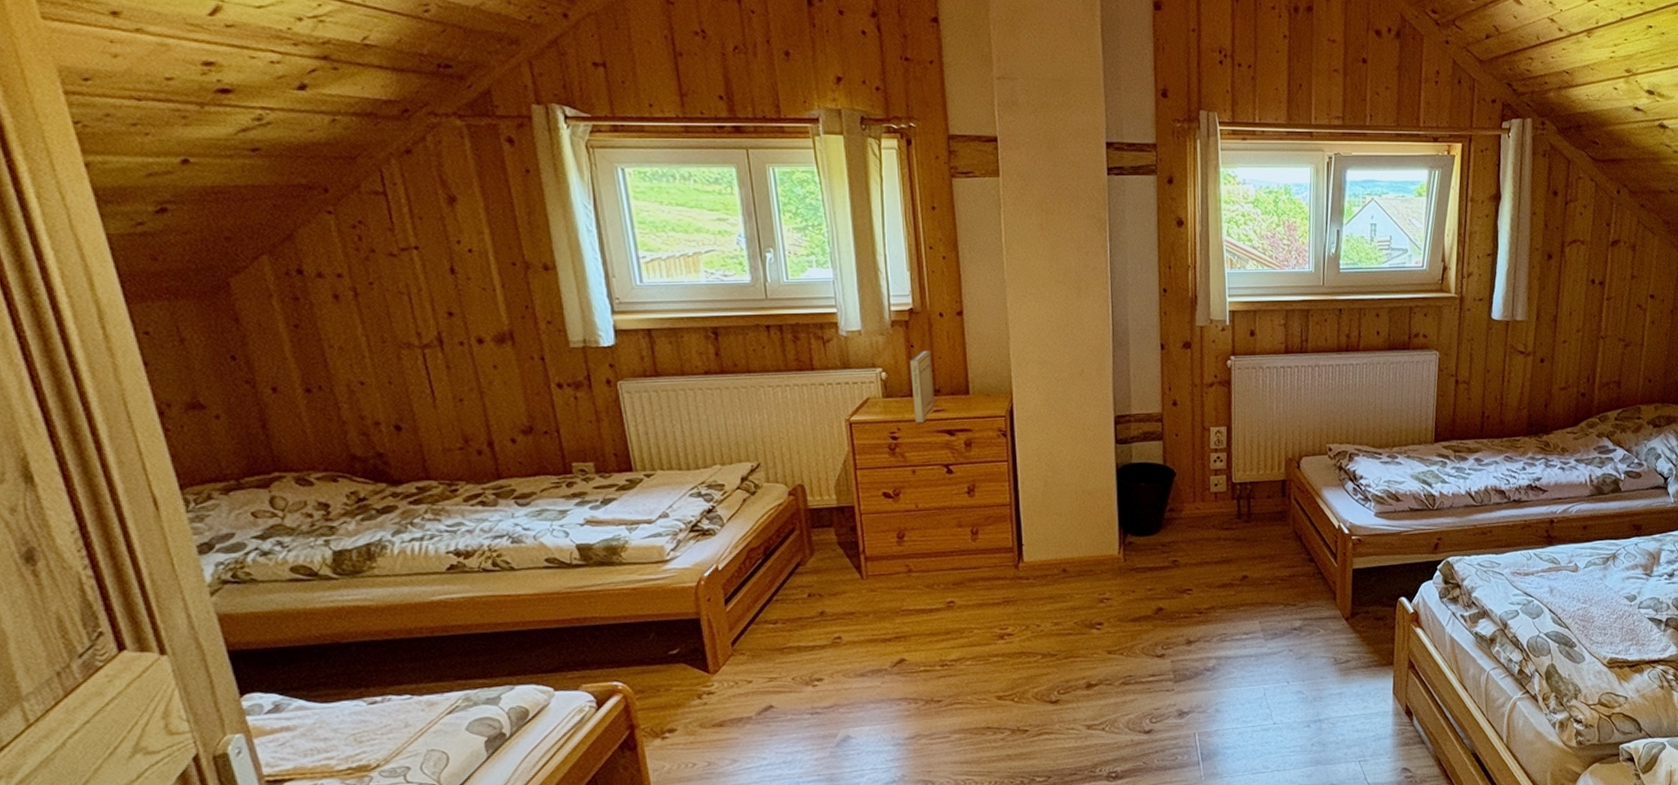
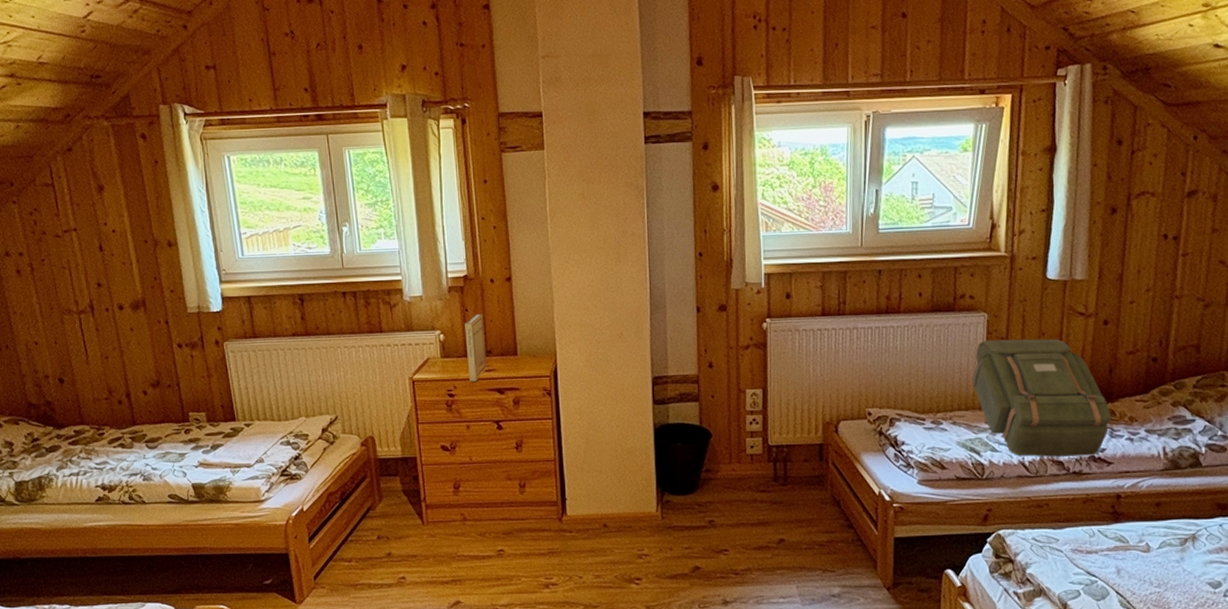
backpack: none [1424,375,1547,487] -> present [972,338,1112,457]

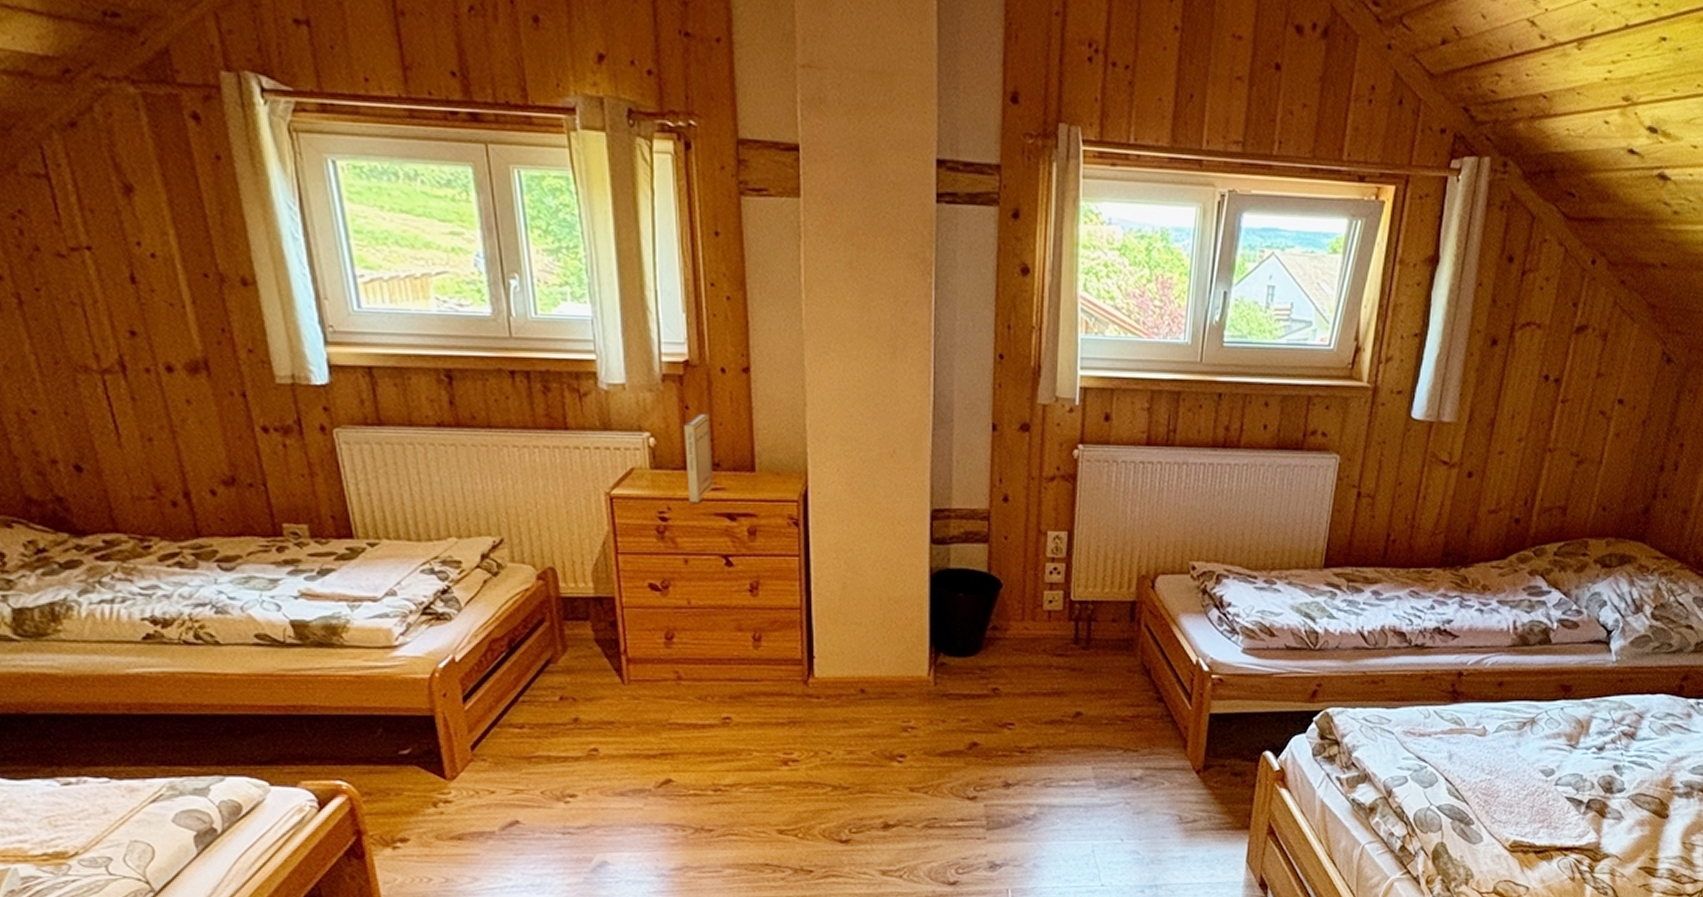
backpack: present [972,338,1112,457] -> none [1314,487,1464,627]

